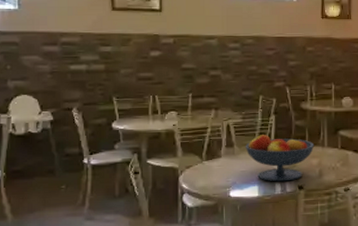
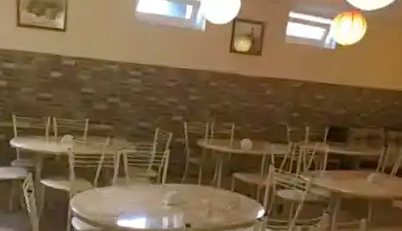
fruit bowl: present [245,135,315,182] -> none [137,168,207,218]

